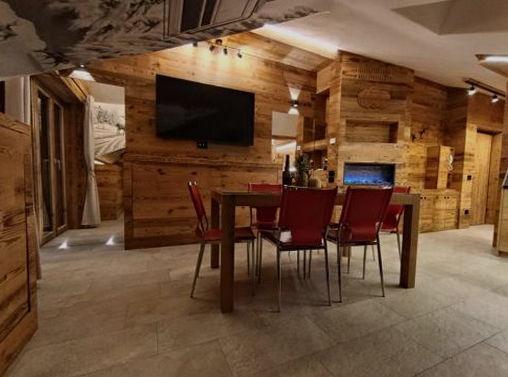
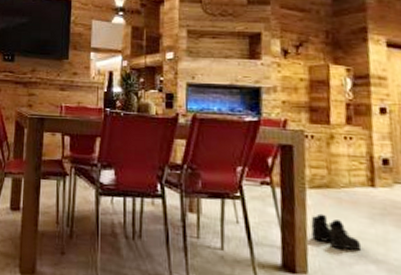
boots: none [419,249,447,271] -> present [311,213,362,252]

